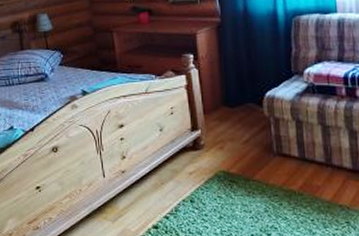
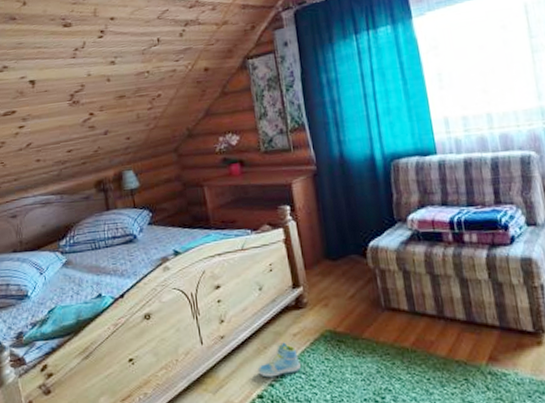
sneaker: none [154,180,194,210] -> present [257,342,301,378]

